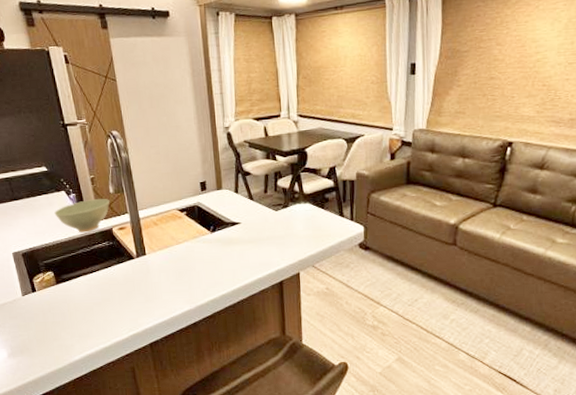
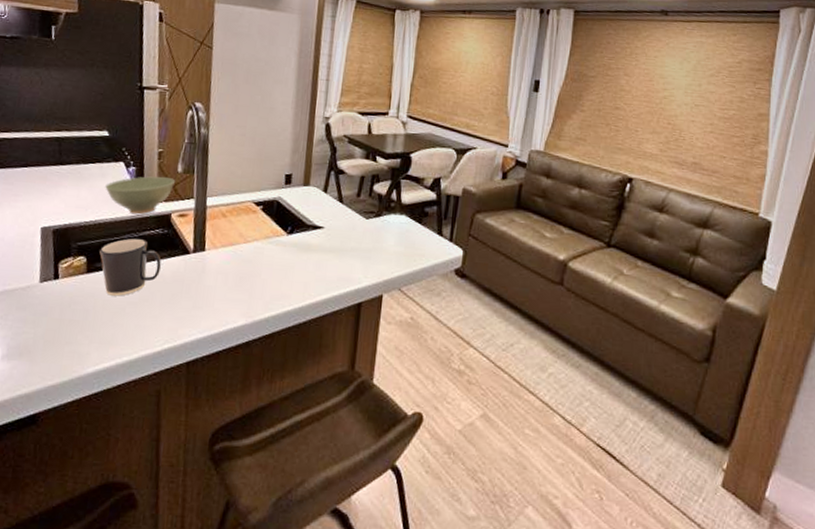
mug: none [62,251,114,300] -> present [99,238,161,296]

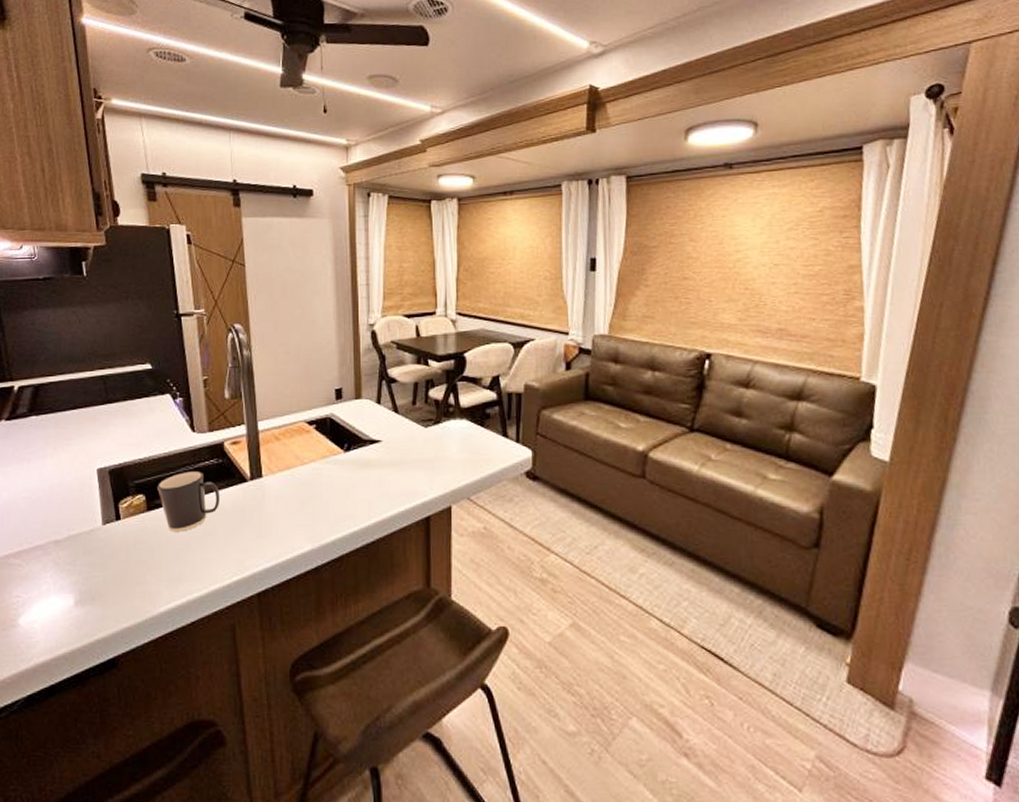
bowl: present [105,176,175,215] -> none [155,404,223,447]

